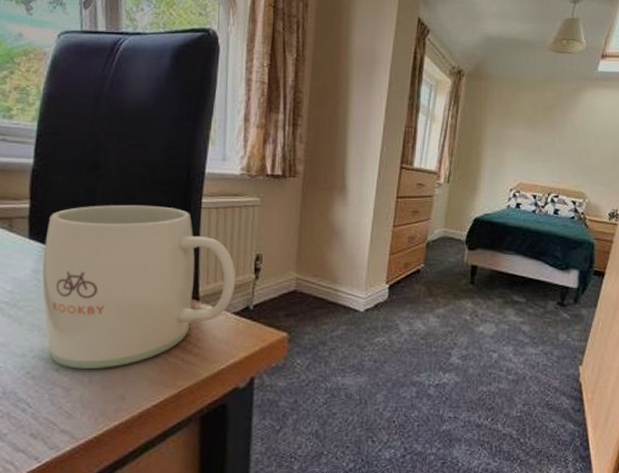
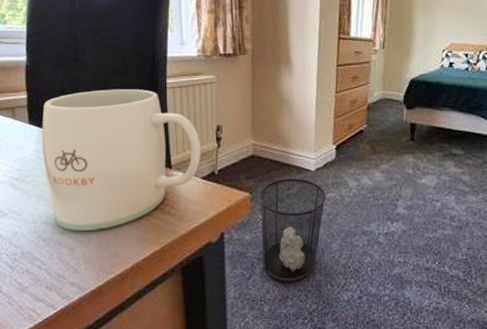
waste bin: none [296,319,374,437] -> present [259,178,326,283]

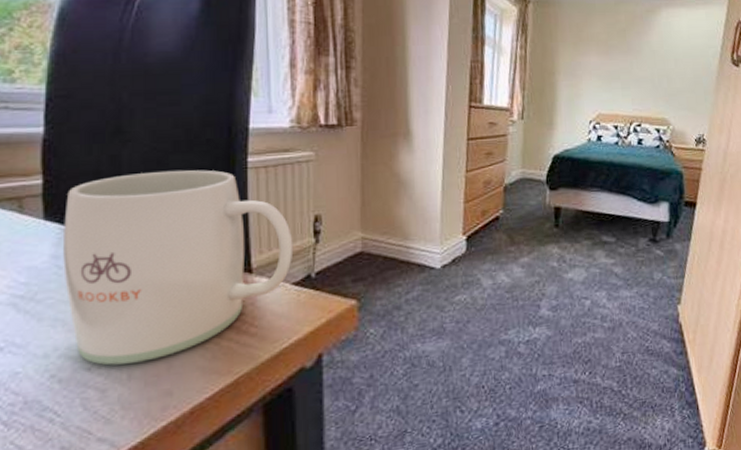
waste bin: present [259,178,326,283] -> none [369,278,455,414]

